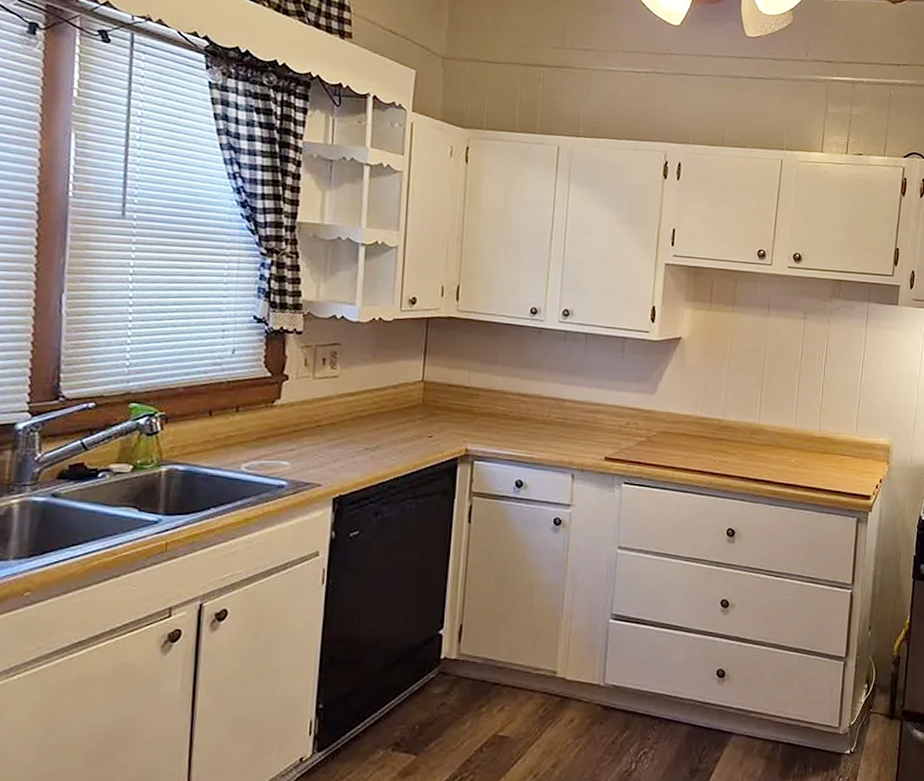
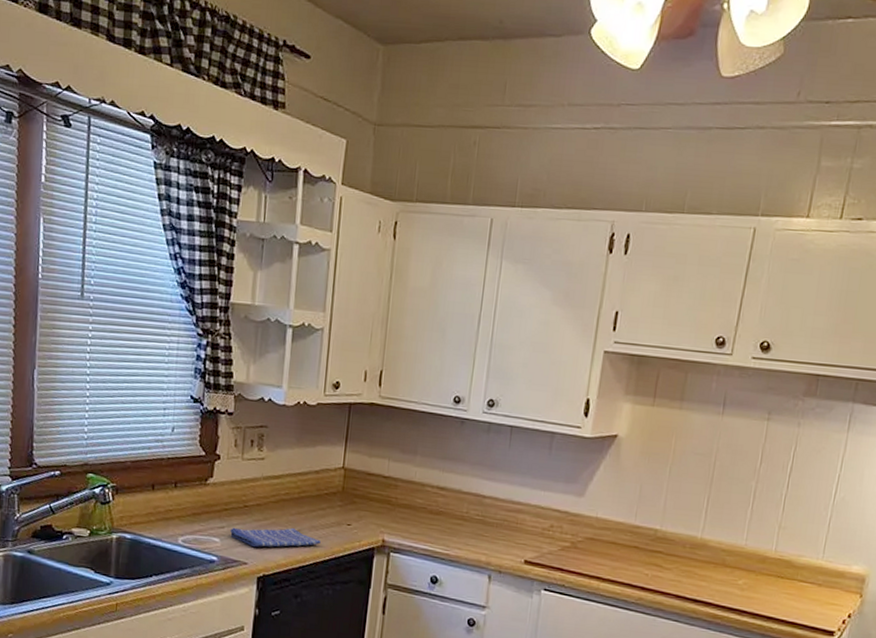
dish towel: none [300,444,401,467] -> present [229,527,321,547]

